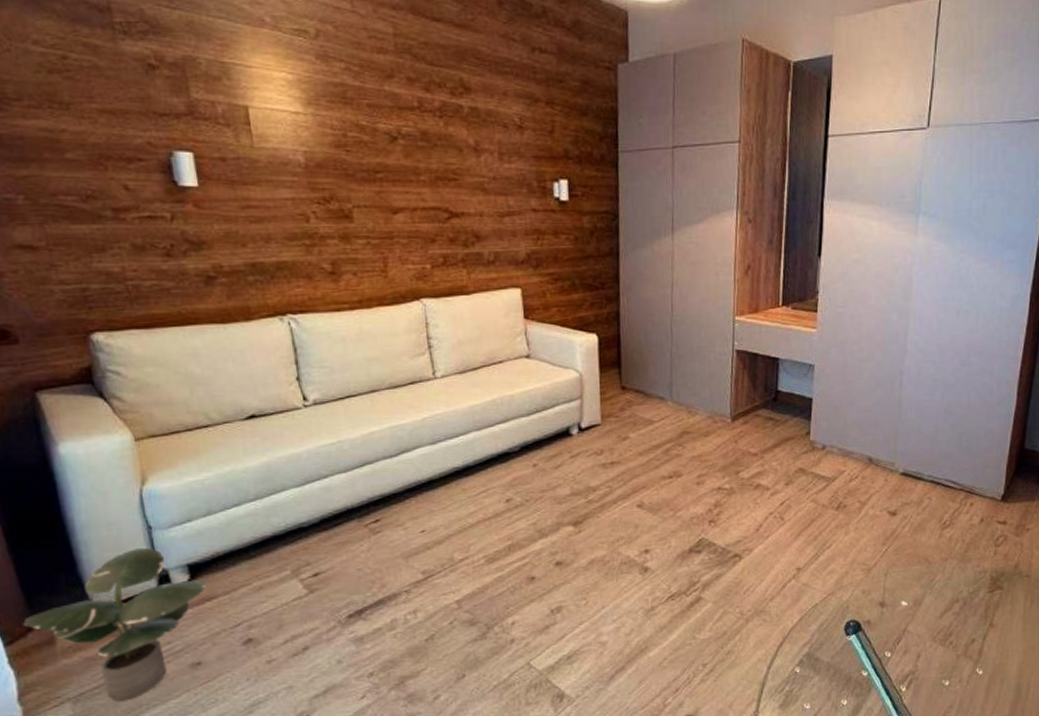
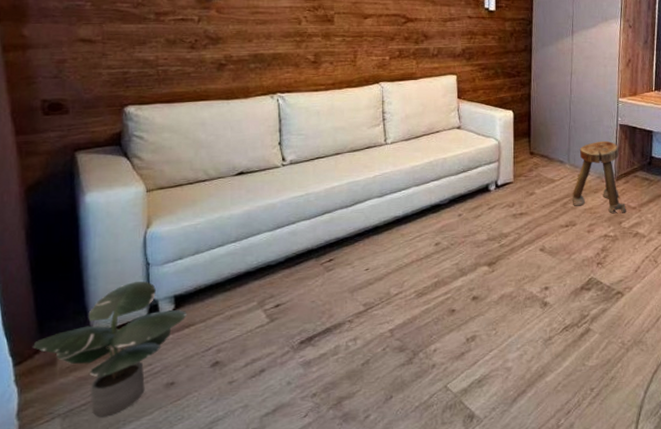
stool: none [676,371,745,462] -> present [572,140,626,214]

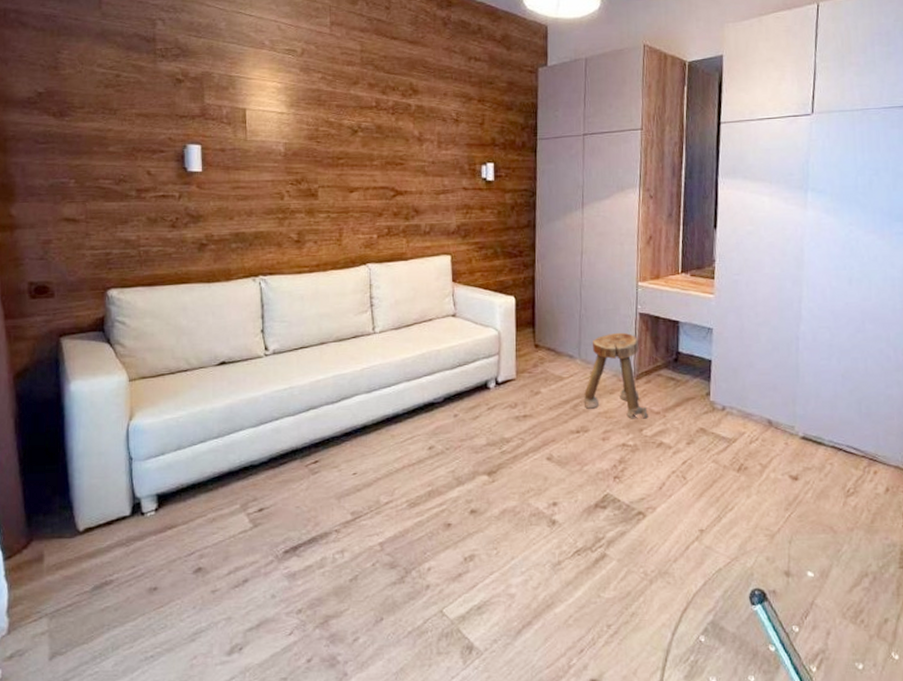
potted plant: present [33,281,187,417] -> none [21,477,169,619]

